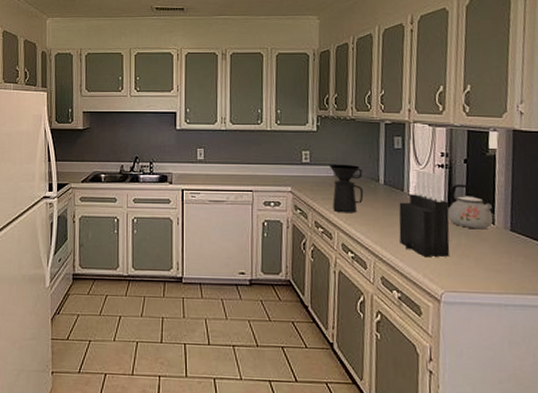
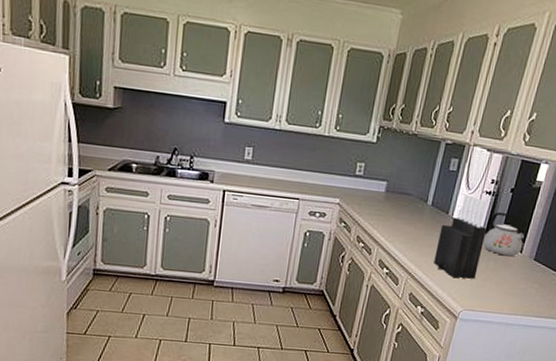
coffee maker: present [330,164,364,213] -> none [377,179,414,231]

